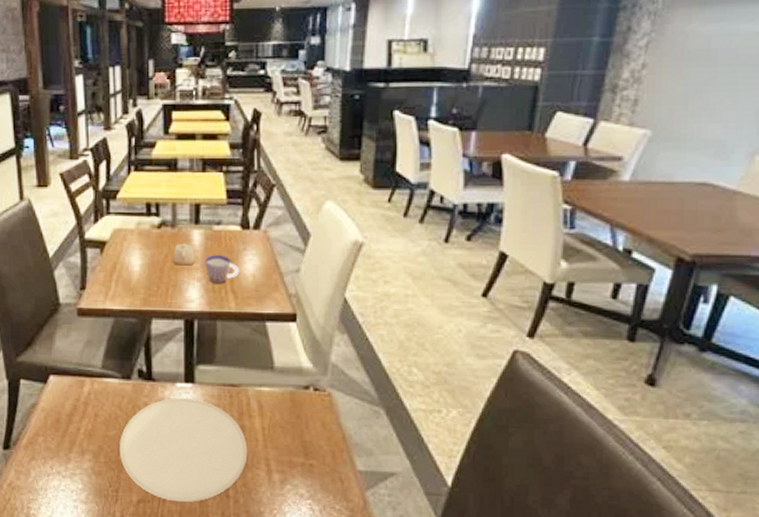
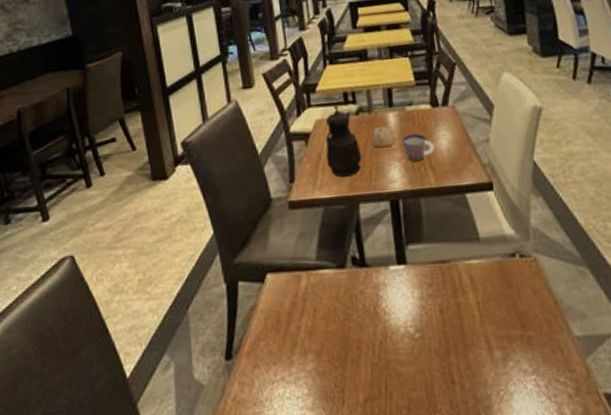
plate: present [120,398,248,503] -> none [340,280,467,396]
coffeepot: none [122,215,160,291] -> present [326,105,362,177]

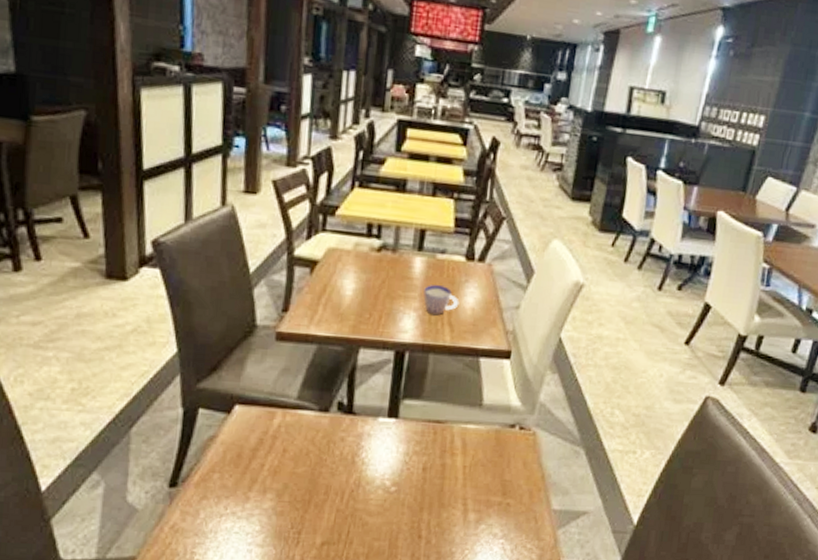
coffeepot: present [326,105,362,177] -> none [332,235,375,318]
sugar bowl: present [372,126,393,149] -> none [390,269,415,295]

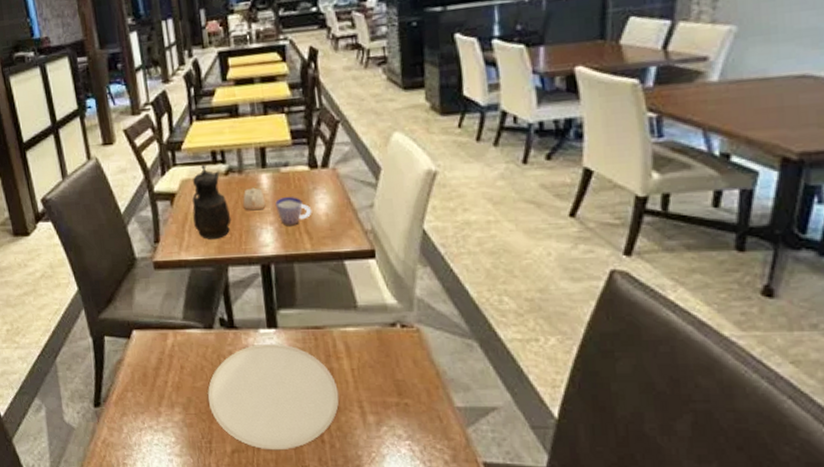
plate: none [307,433,447,545] -> present [208,344,339,451]
coffeepot: none [332,235,375,318] -> present [192,164,232,239]
sugar bowl: none [390,269,415,295] -> present [243,187,266,211]

